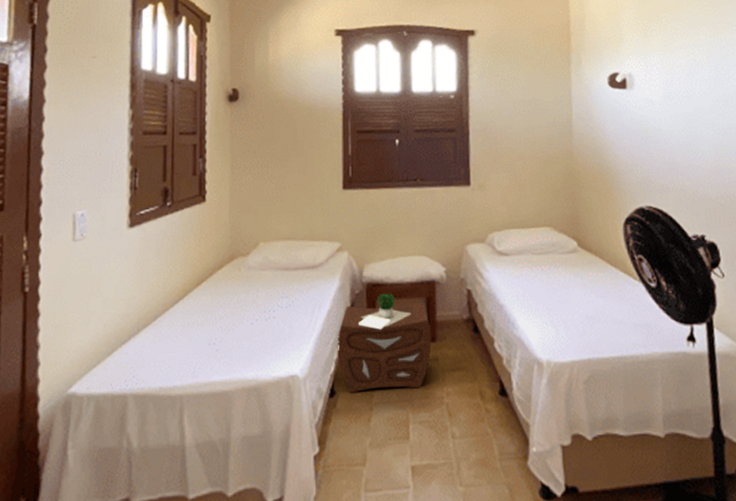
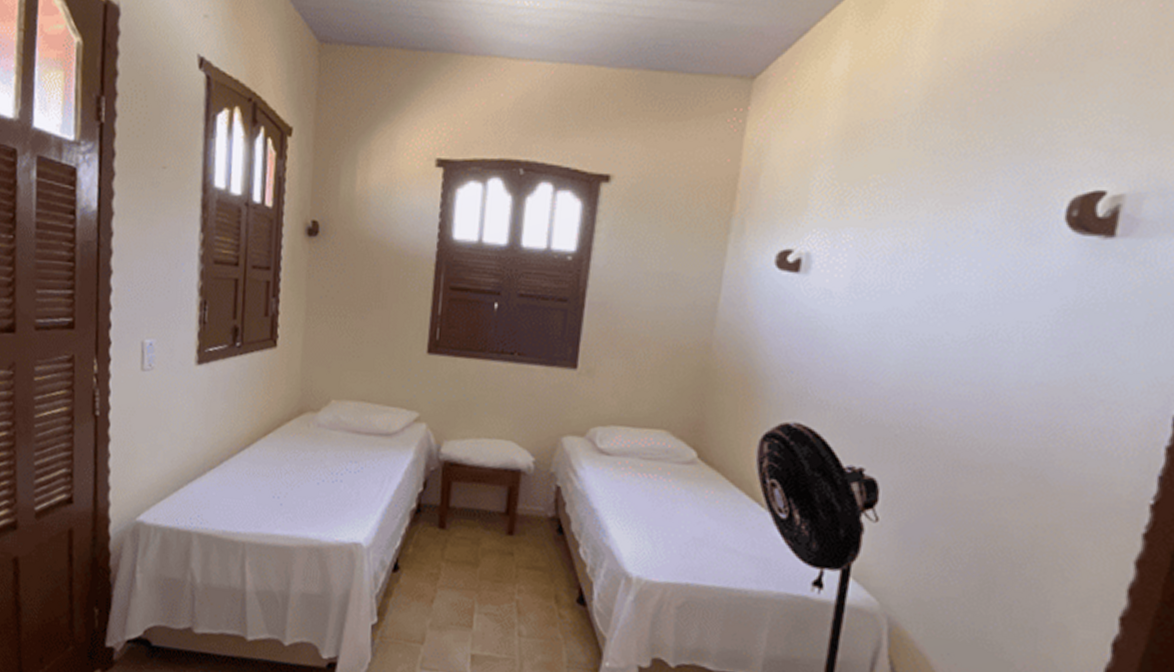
nightstand: present [337,293,432,394] -> none [404,474,509,580]

